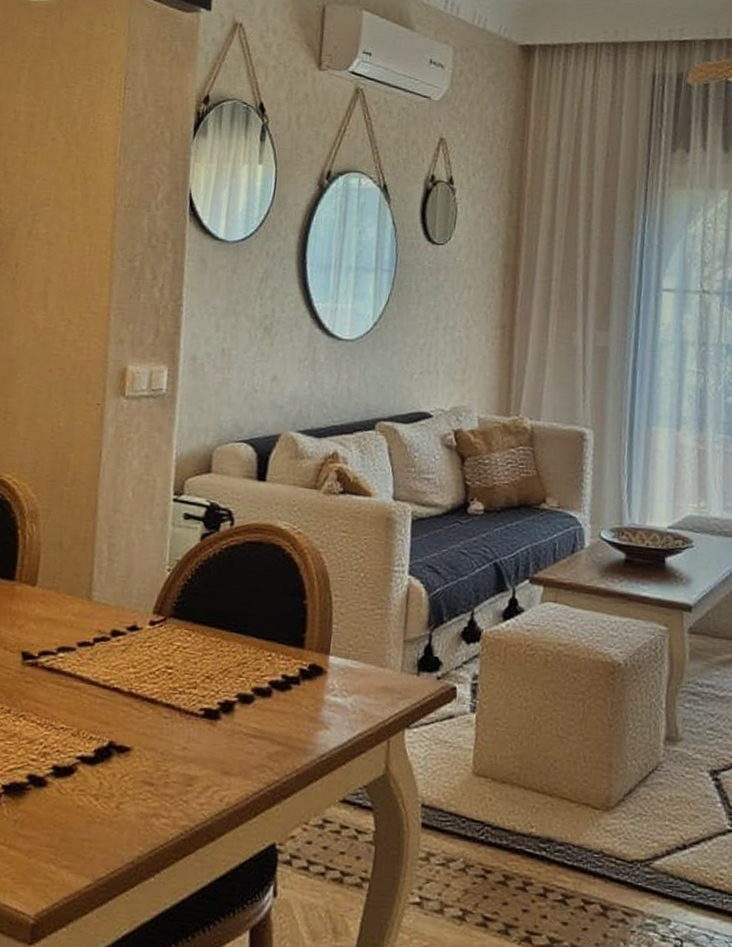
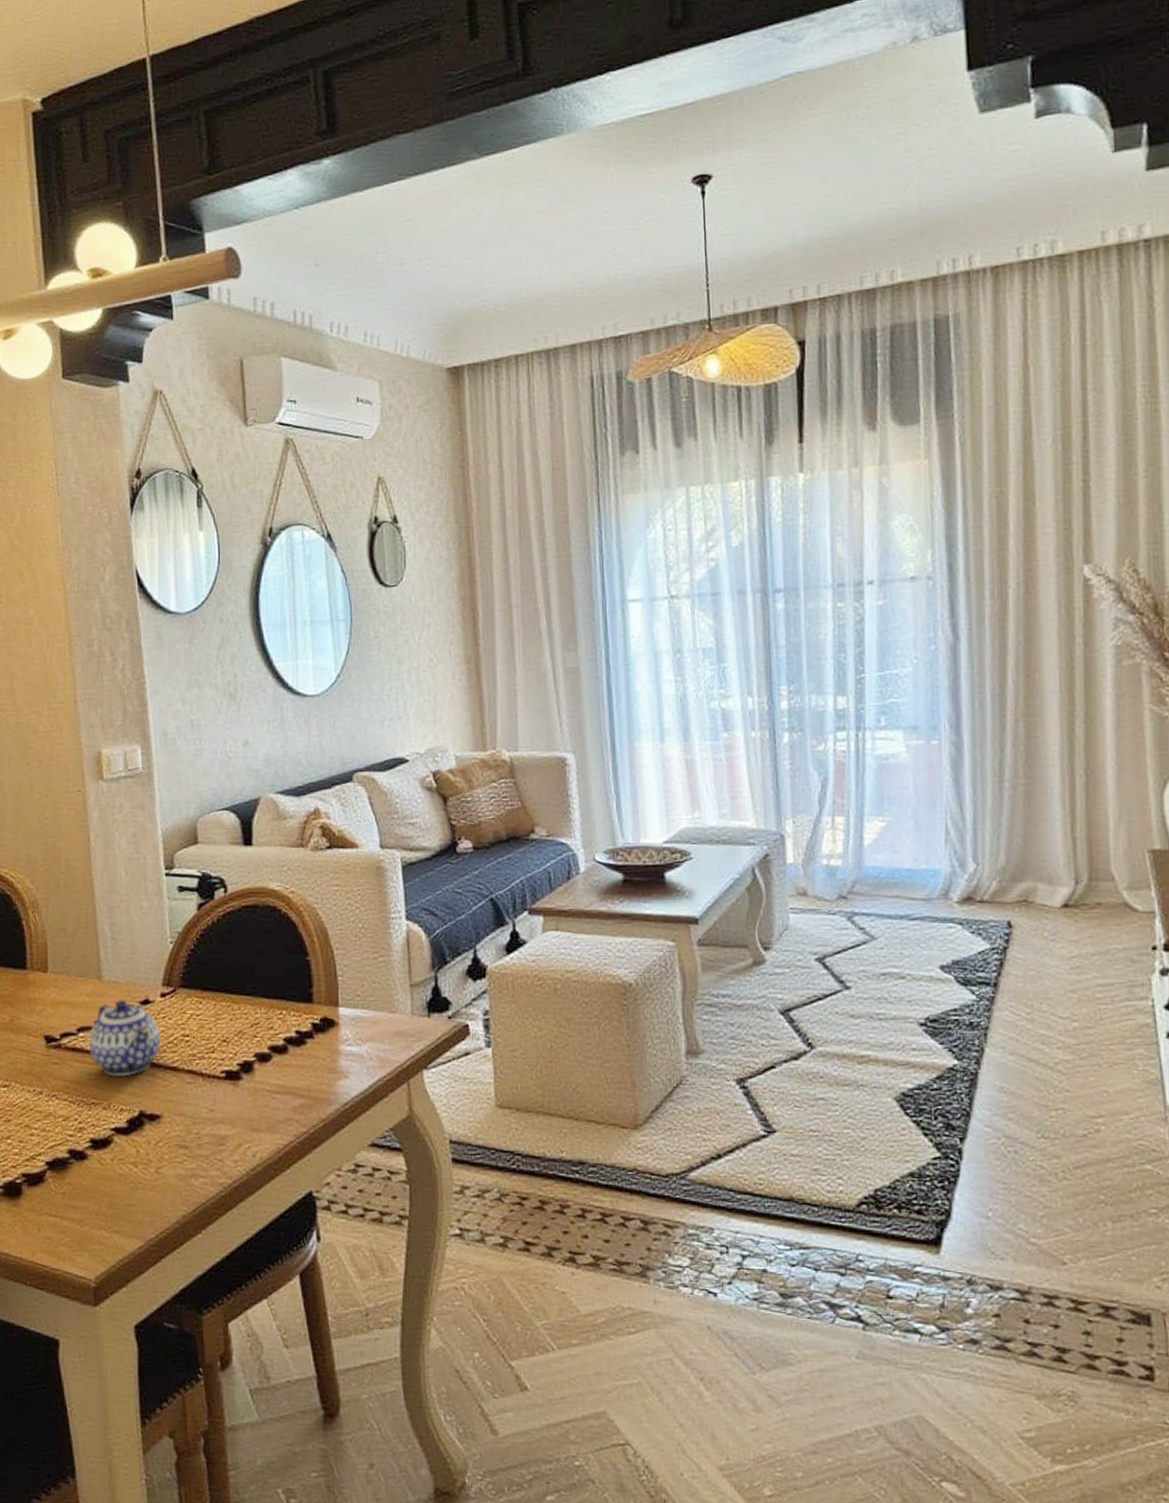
teapot: none [67,623,143,704] -> present [89,1000,161,1077]

